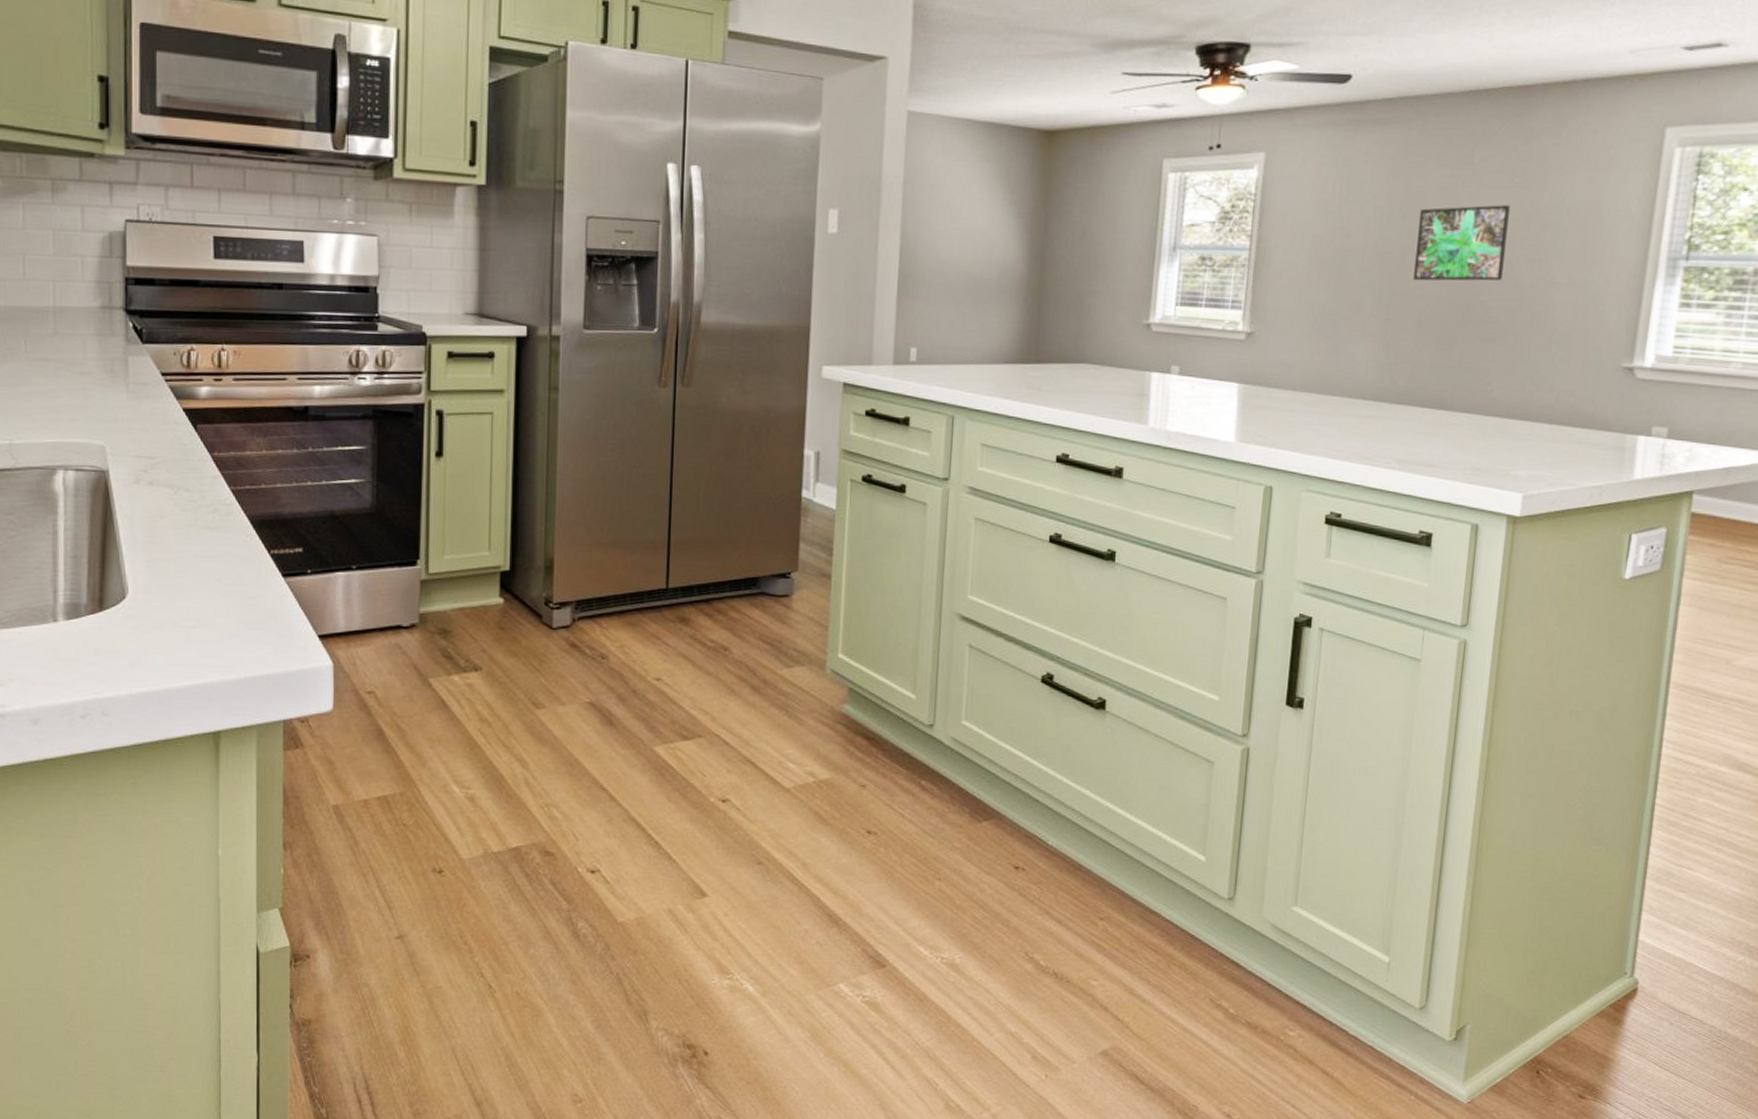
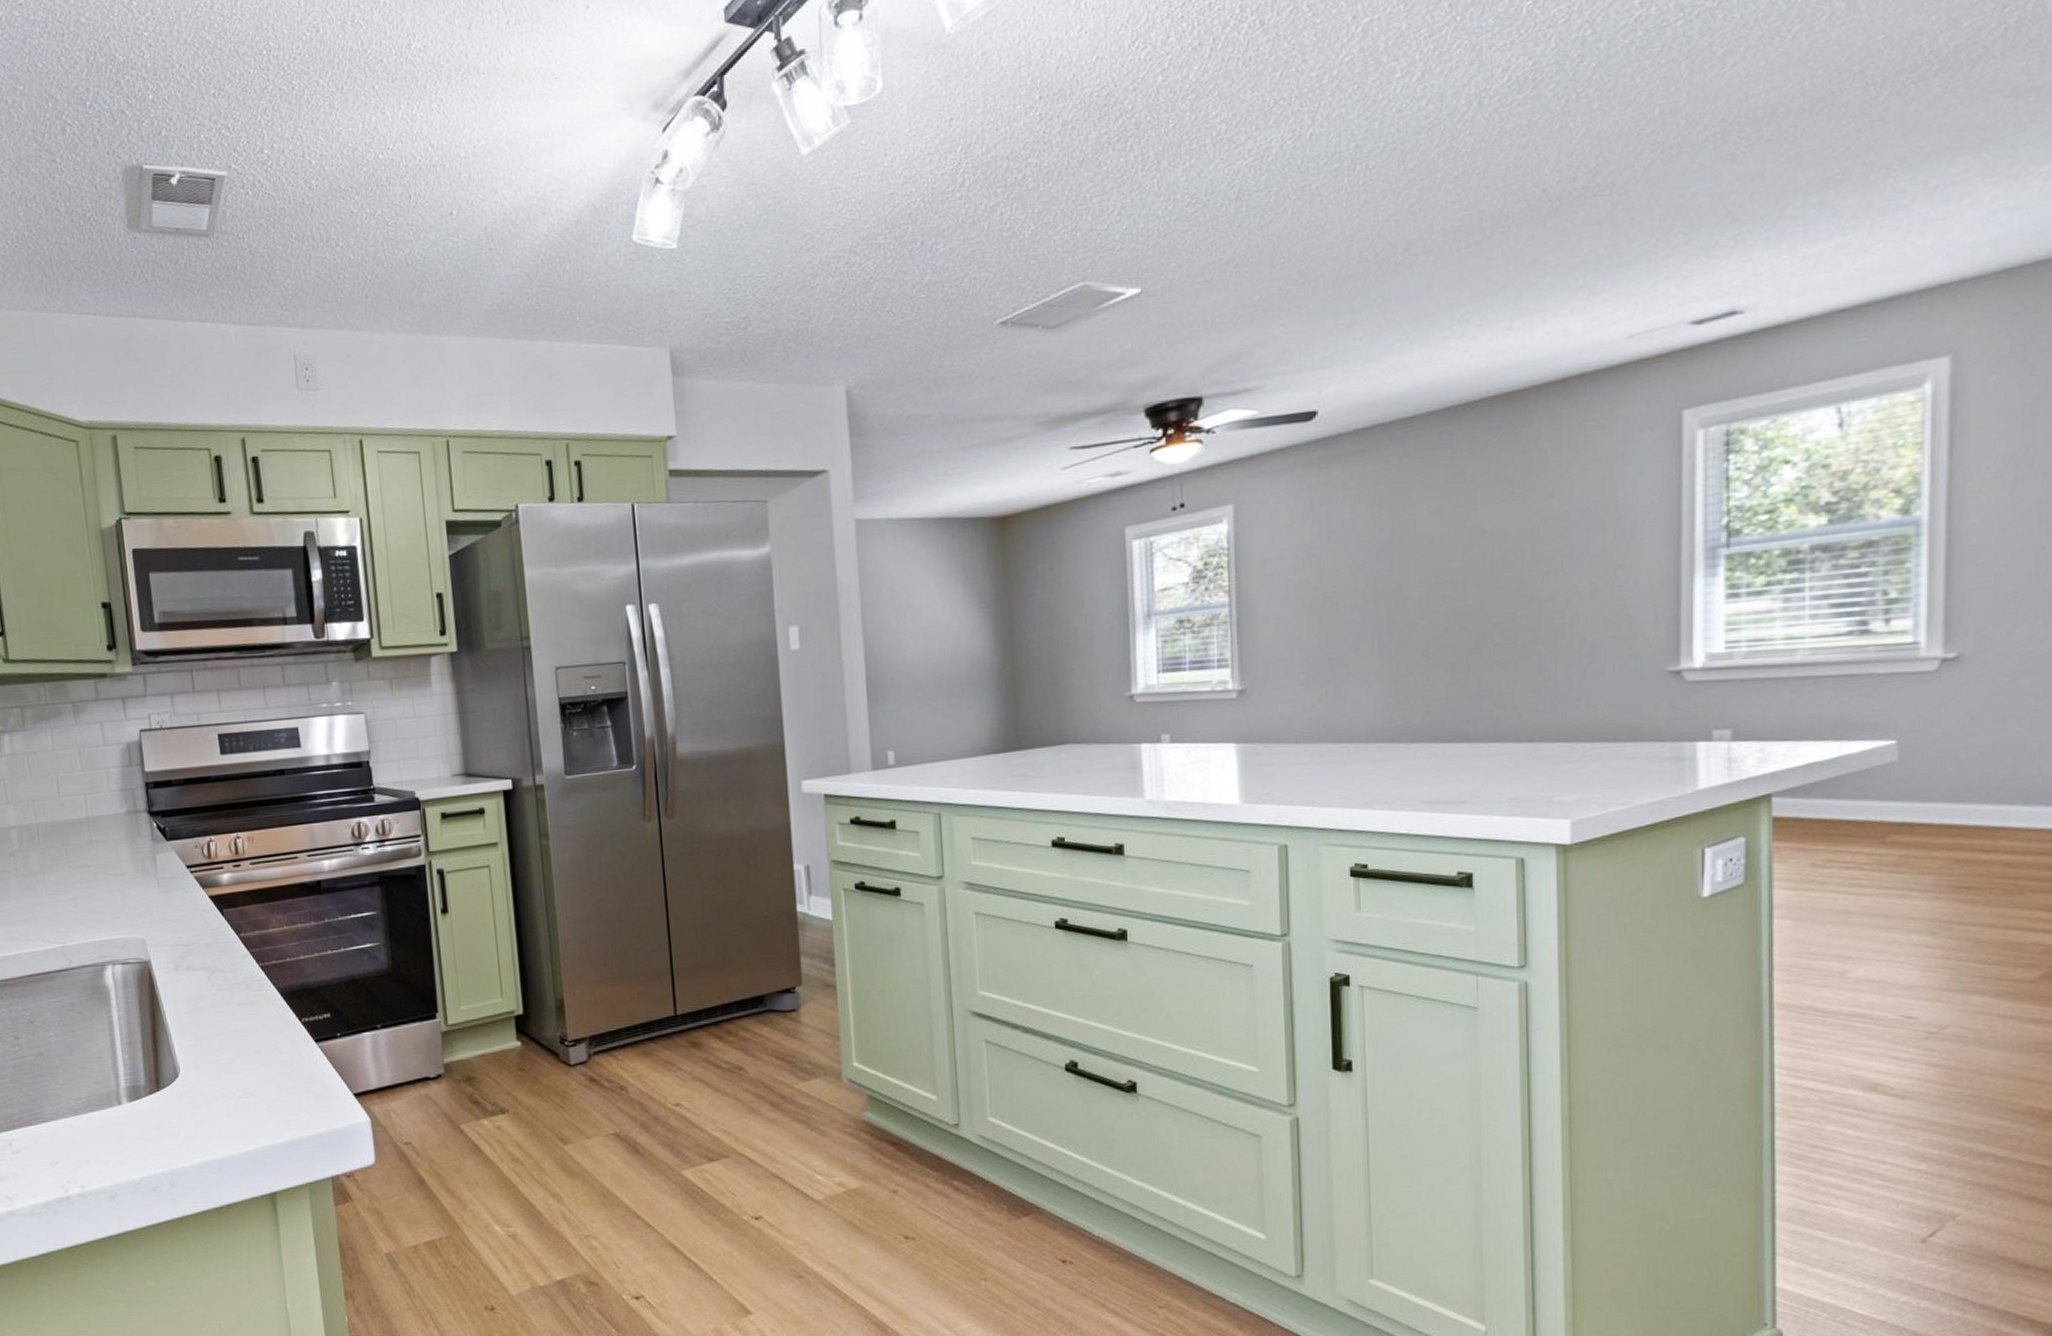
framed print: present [1413,205,1510,281] -> none [1412,519,1515,613]

